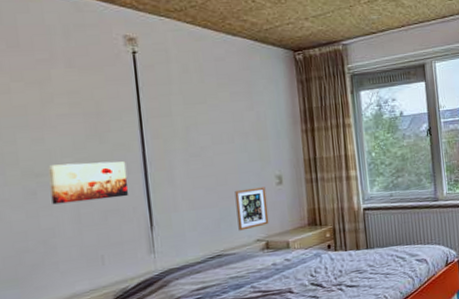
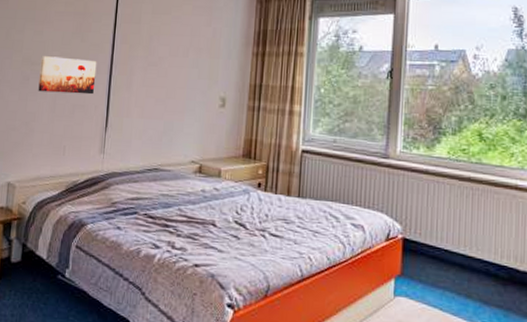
picture frame: present [234,187,269,231] -> none [177,105,209,149]

